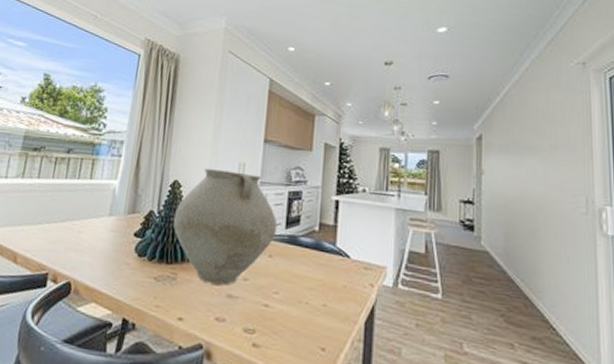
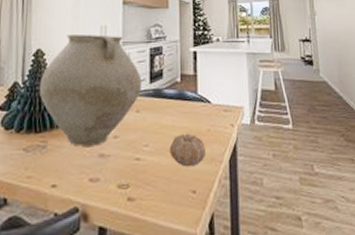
fruit: none [301,286,340,323] -> present [170,133,205,167]

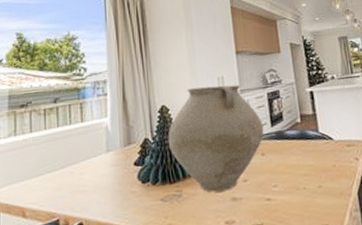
fruit: present [170,133,205,167] -> none [298,170,334,203]

